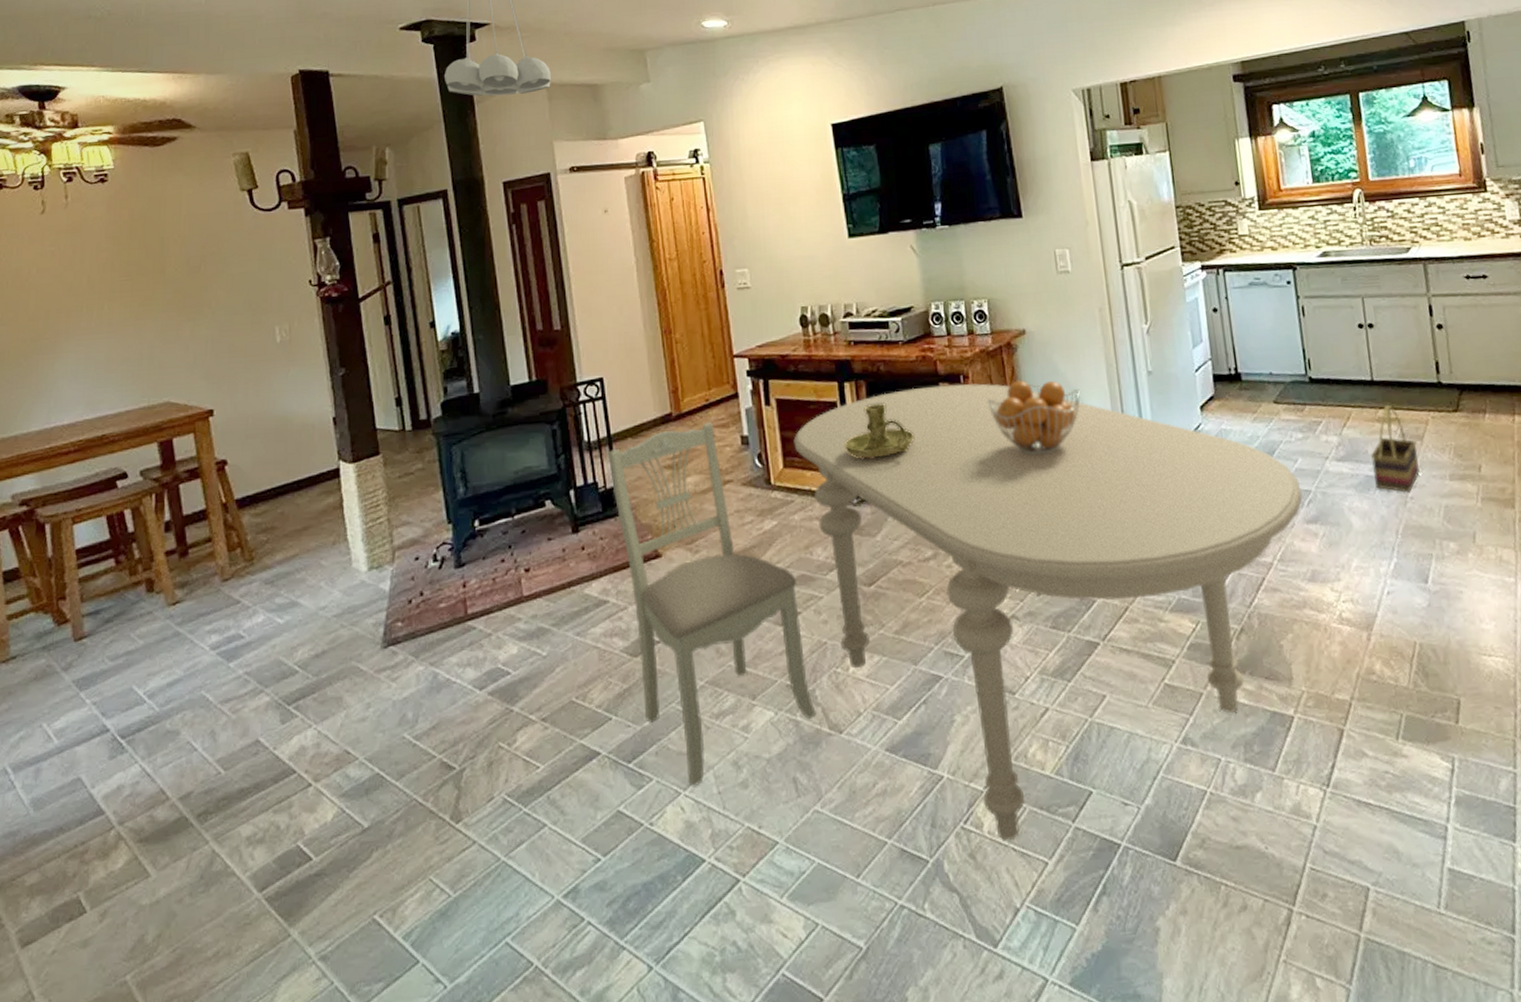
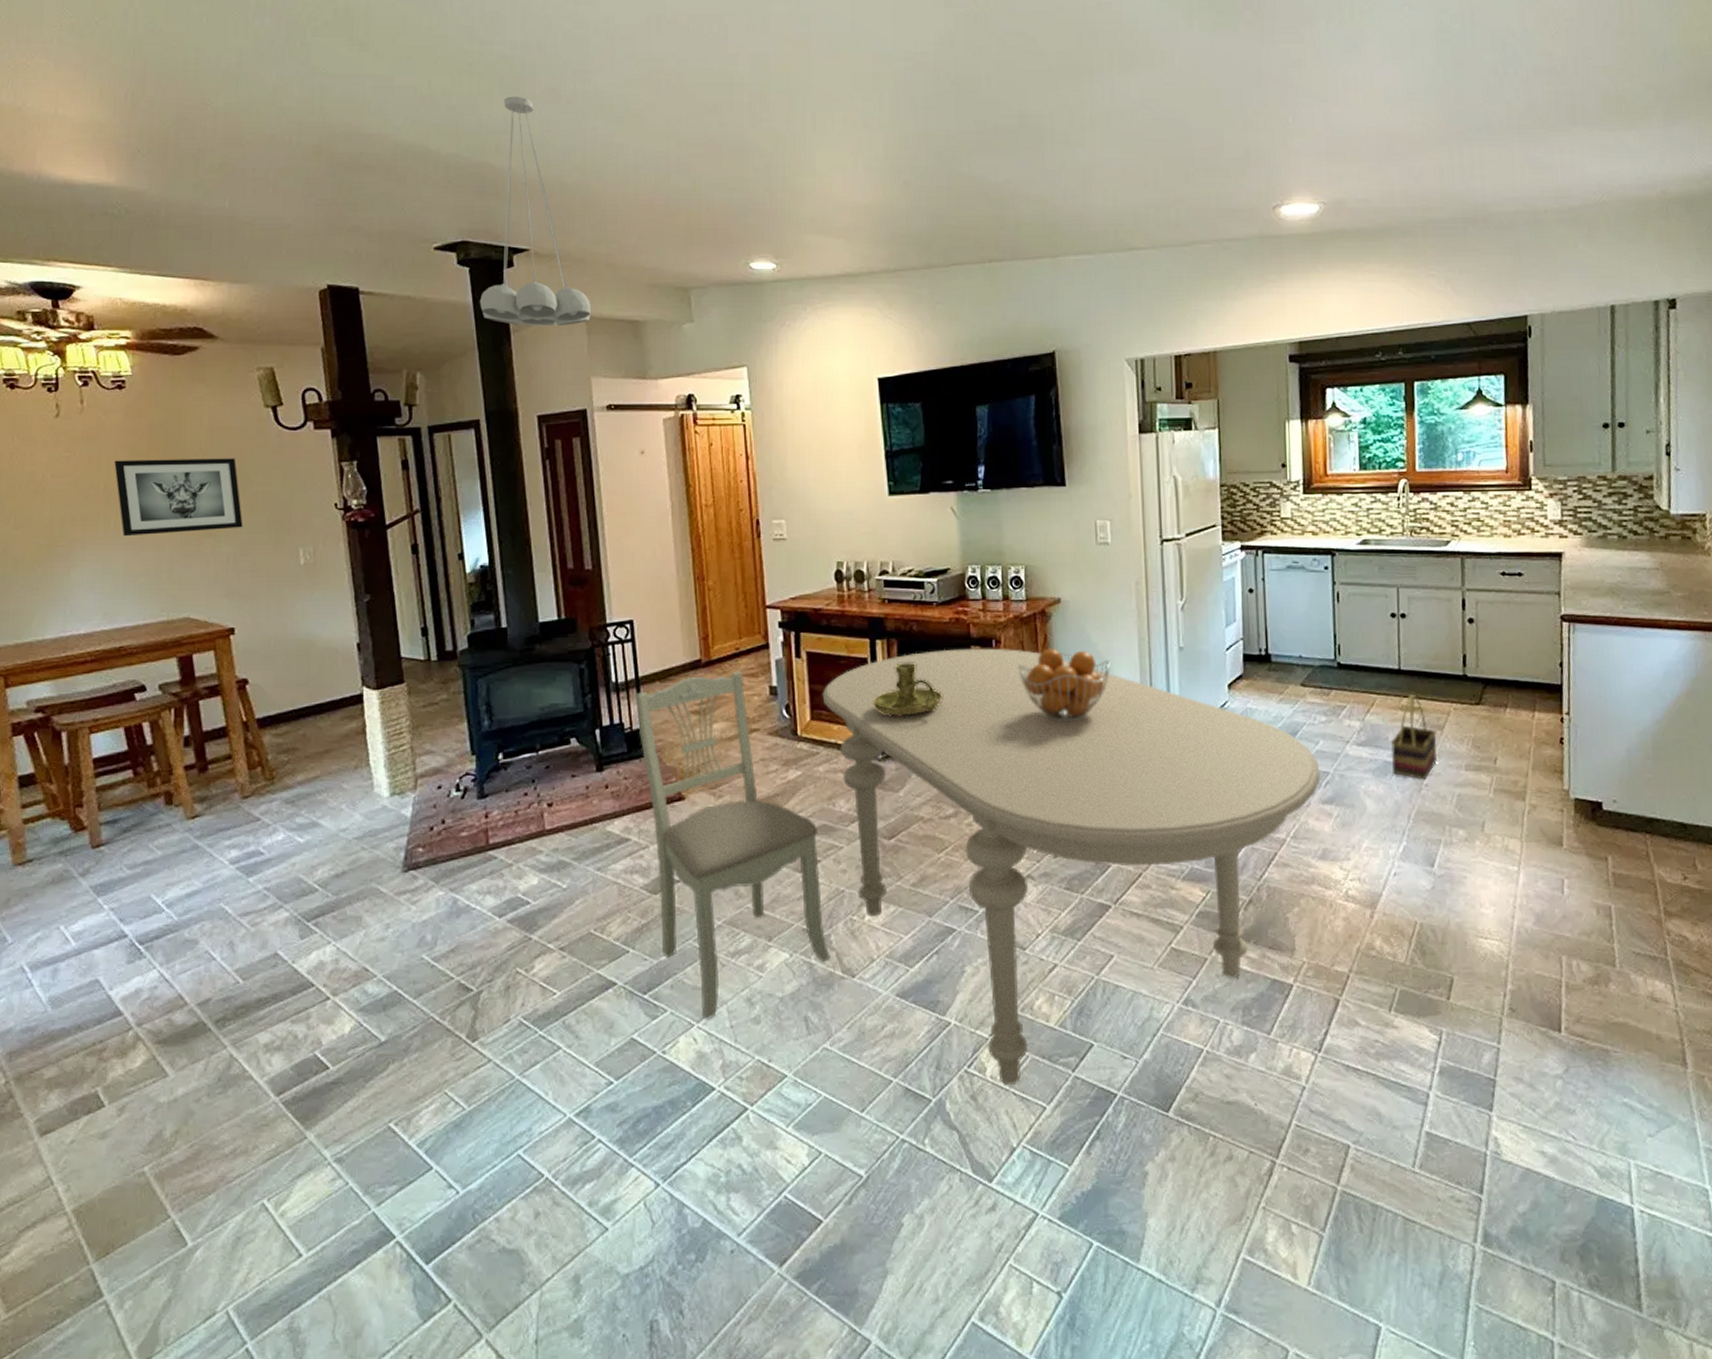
wall art: none [97,242,221,326] -> present [114,458,243,537]

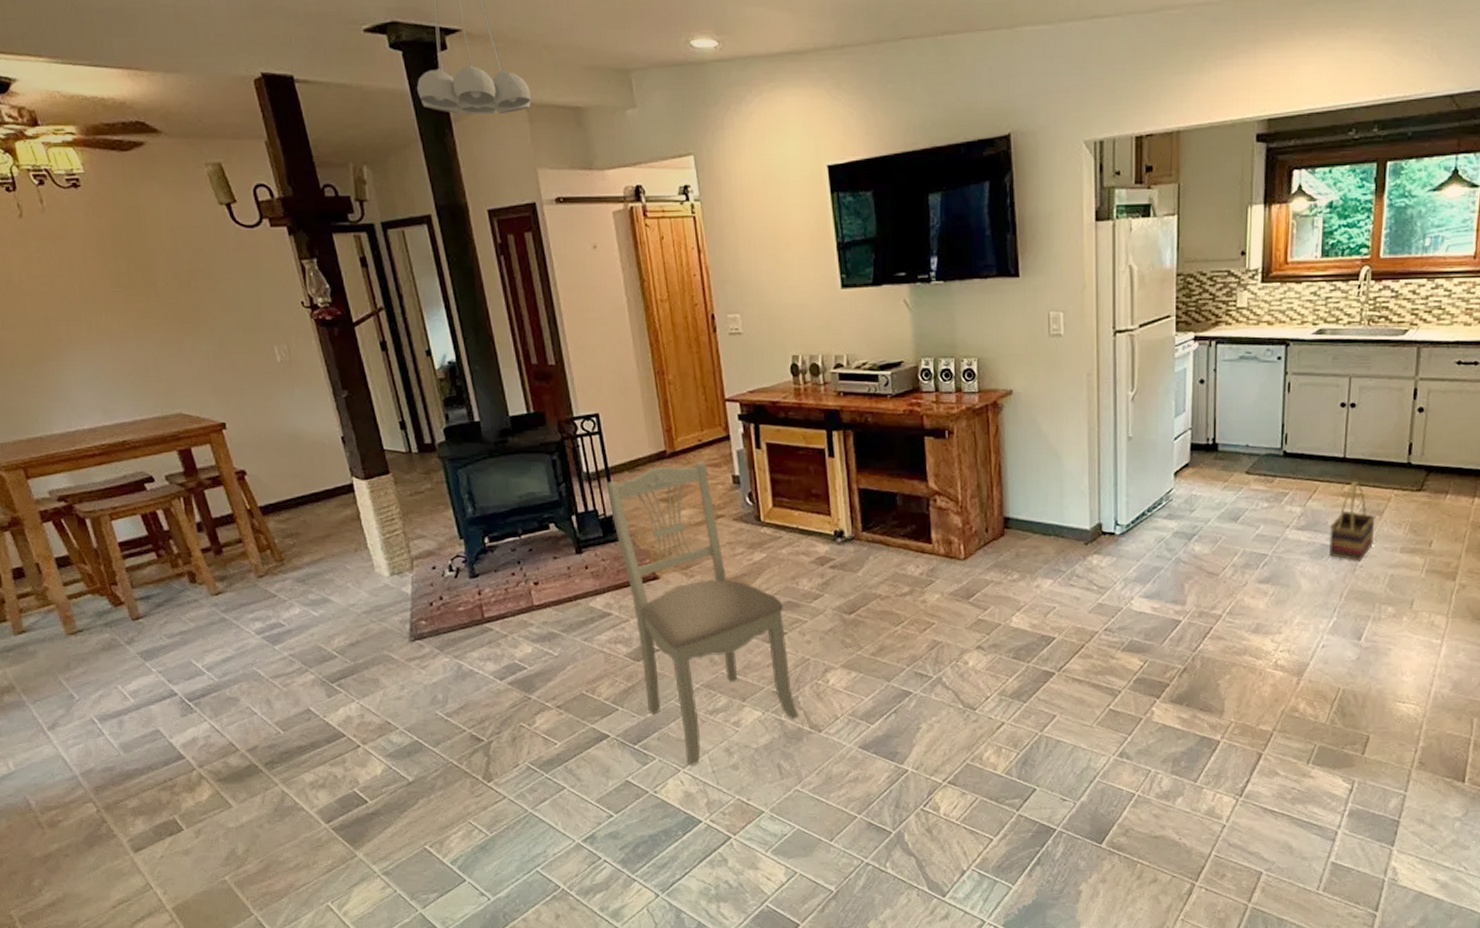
wall art: present [114,458,243,537] -> none [84,257,218,336]
dining table: present [822,648,1321,1085] -> none [782,438,1259,821]
candle holder: present [872,662,943,716] -> none [831,452,898,503]
fruit basket: present [1018,648,1110,723] -> none [971,438,1060,509]

